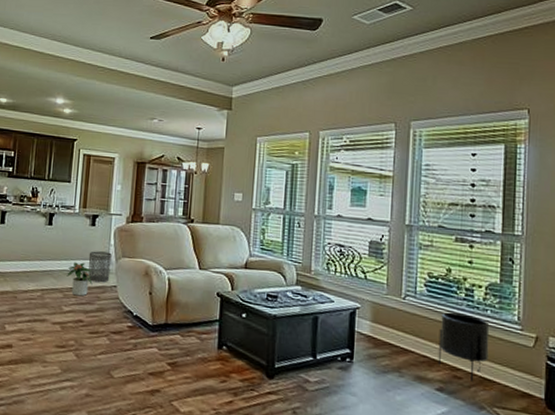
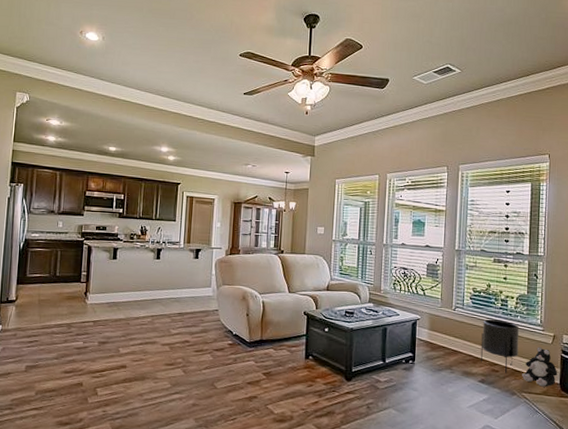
potted plant: present [66,262,93,297] -> none [174,290,197,320]
waste bin: present [88,251,112,283] -> none [193,280,213,308]
plush toy: none [493,350,542,403] -> present [522,347,558,387]

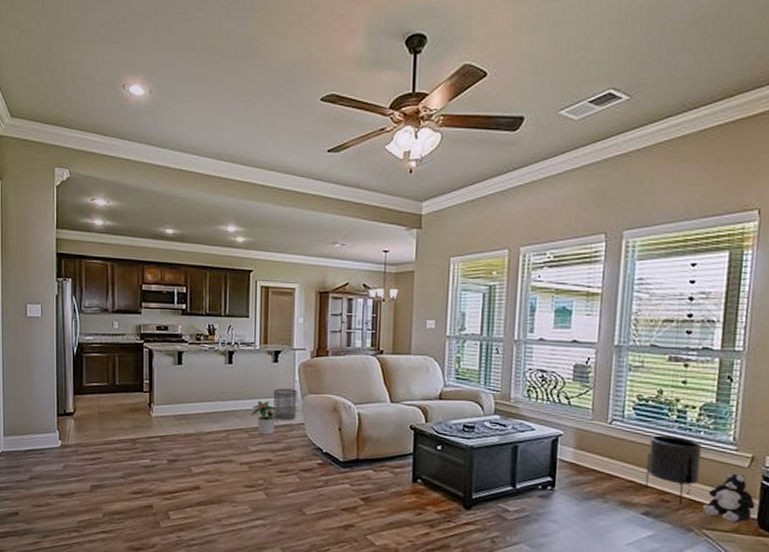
potted plant: none [174,290,197,320] -> present [251,400,279,436]
waste bin: none [193,280,213,308] -> present [273,388,297,421]

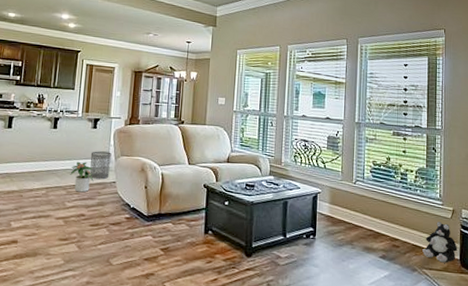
planter: present [644,435,703,504] -> none [381,193,419,249]

